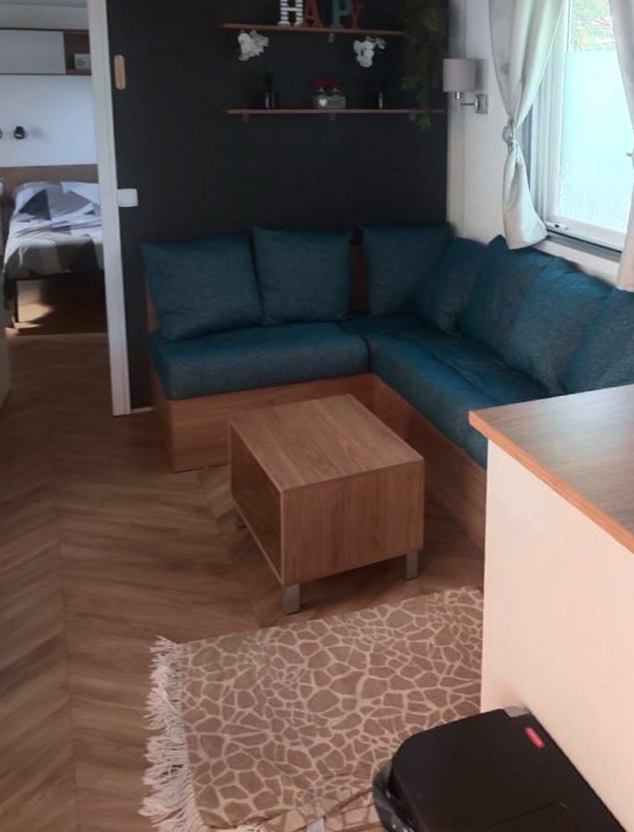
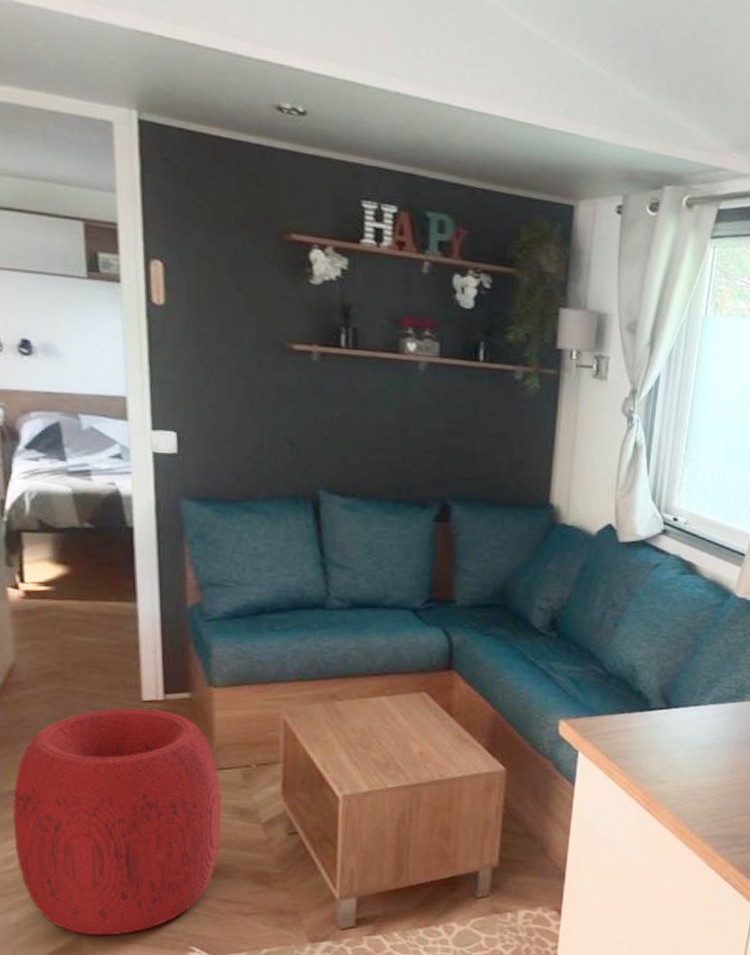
pouf: none [9,422,181,628] -> present [13,708,221,936]

